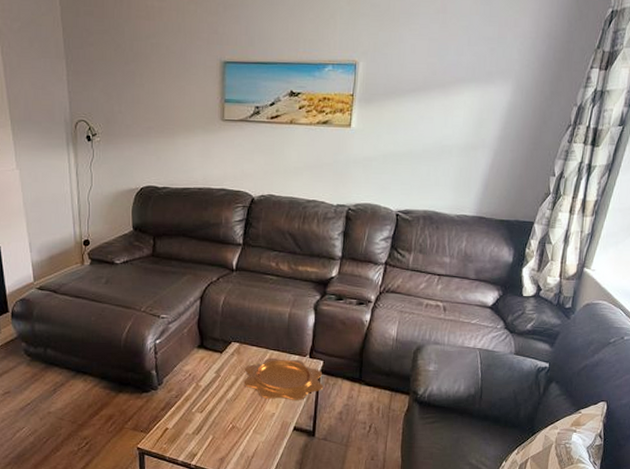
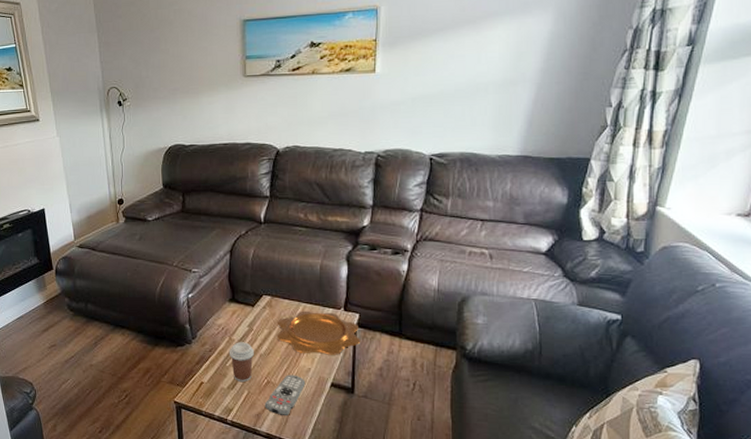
coffee cup: none [195,388,221,428] -> present [228,342,255,383]
remote control: none [228,419,270,460] -> present [264,374,306,417]

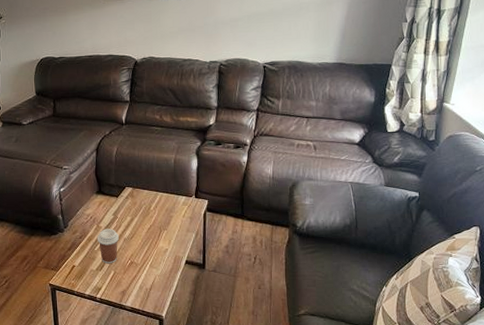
remote control: present [264,374,306,417] -> none [129,255,164,292]
decorative bowl: present [277,310,361,355] -> none [138,199,210,237]

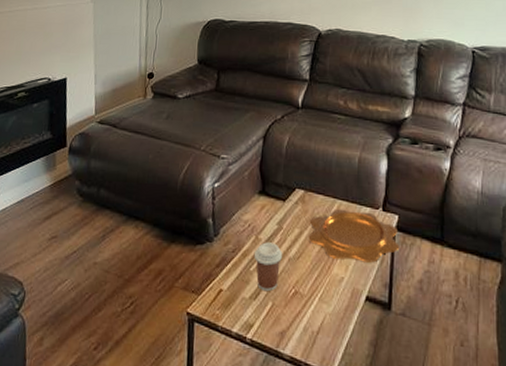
decorative bowl: none [138,199,210,237] -> present [308,208,400,263]

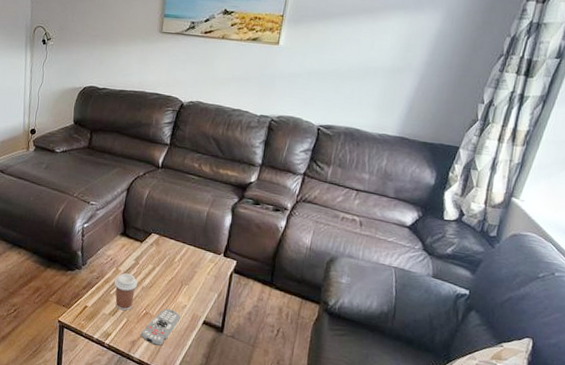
remote control: none [290,284,338,336] -> present [140,308,181,346]
decorative bowl: present [308,208,400,263] -> none [159,252,235,296]

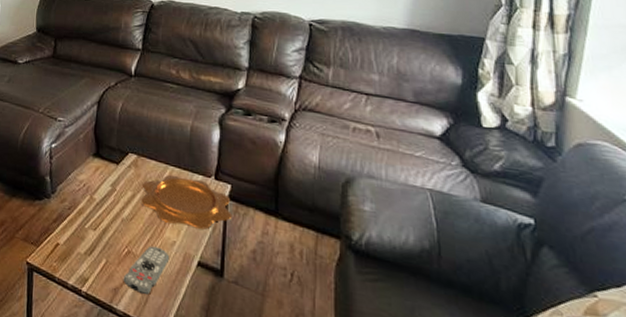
coffee cup: present [114,273,138,311] -> none [88,202,117,249]
decorative bowl: none [159,252,235,296] -> present [141,174,232,230]

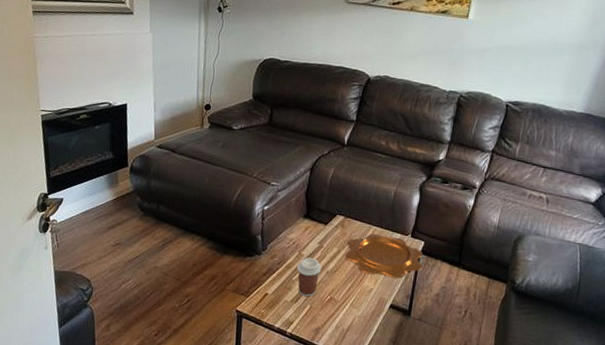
coffee cup: none [88,202,117,249] -> present [296,257,322,297]
remote control: present [123,246,170,295] -> none [324,293,367,333]

